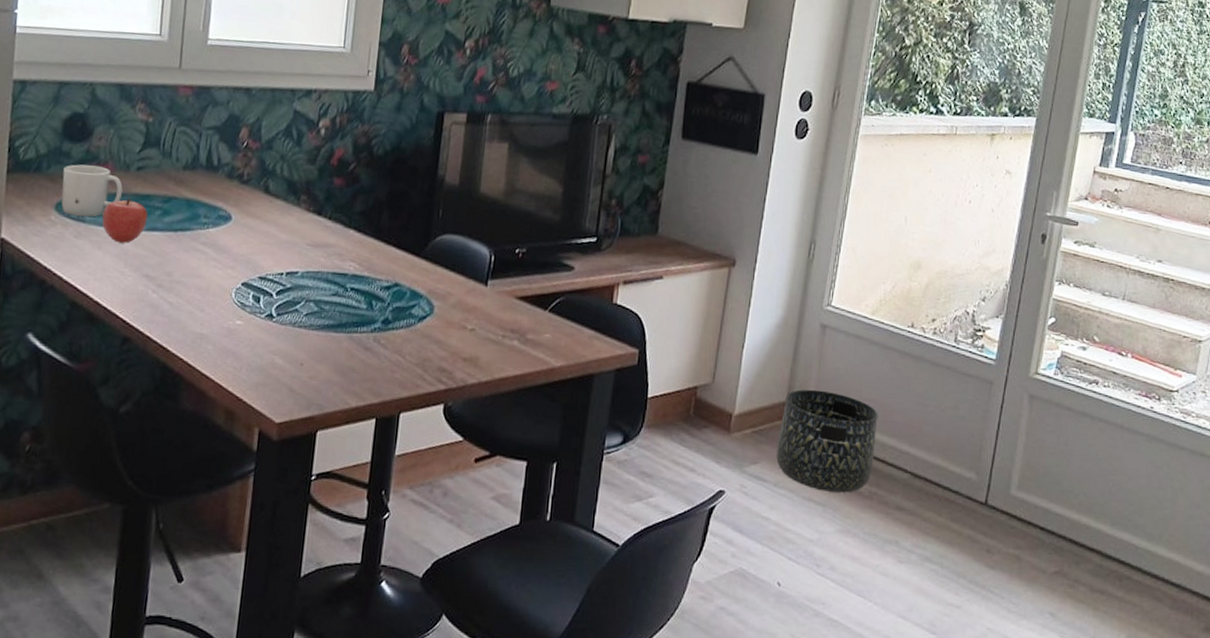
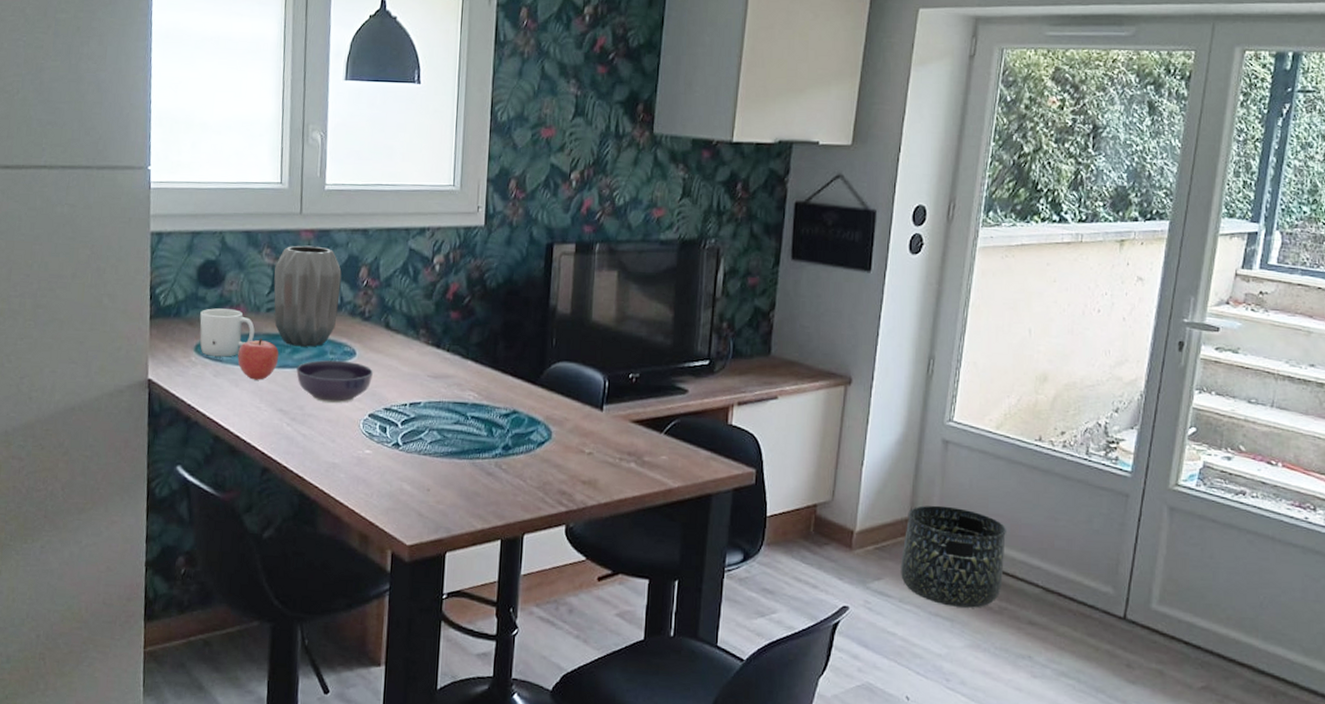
vase: none [145,101,221,210] -> present [273,245,342,347]
bowl: none [166,224,250,270] -> present [296,360,374,403]

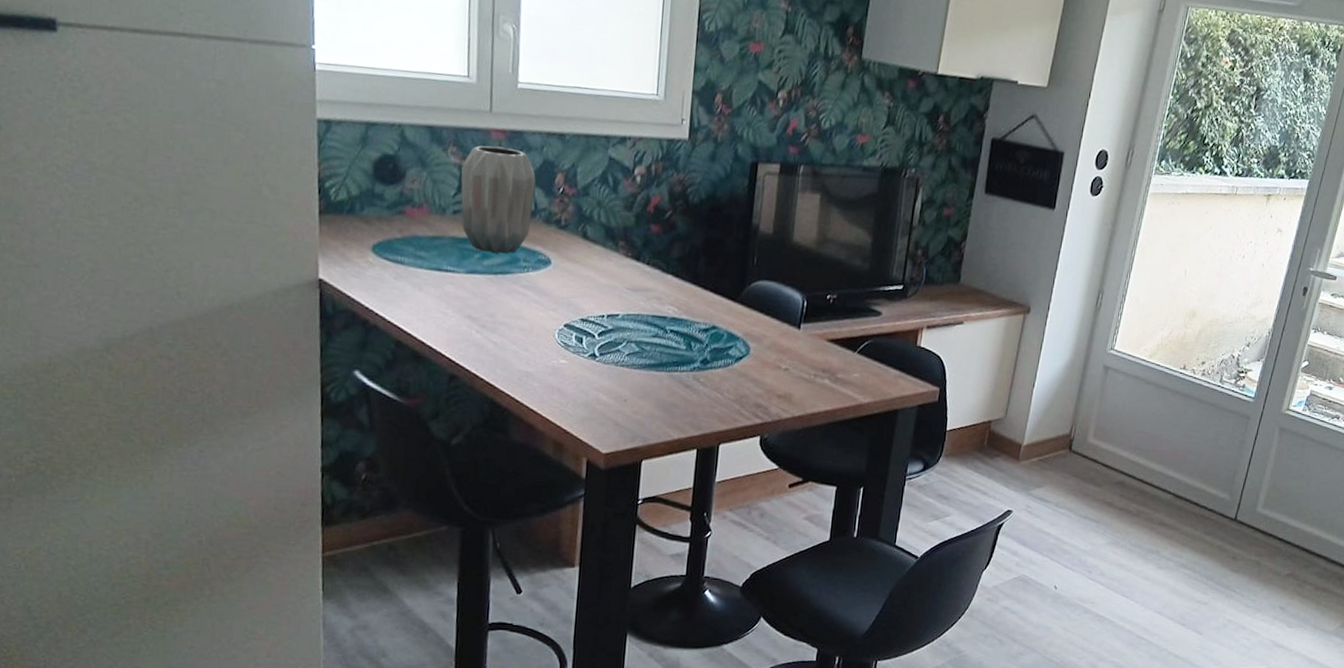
mug: present [199,308,255,357] -> none [377,207,440,260]
fruit: present [237,338,279,380] -> none [421,241,468,285]
bowl: present [296,360,374,403] -> none [486,267,570,312]
basket: present [901,505,1006,608] -> none [1058,423,1149,512]

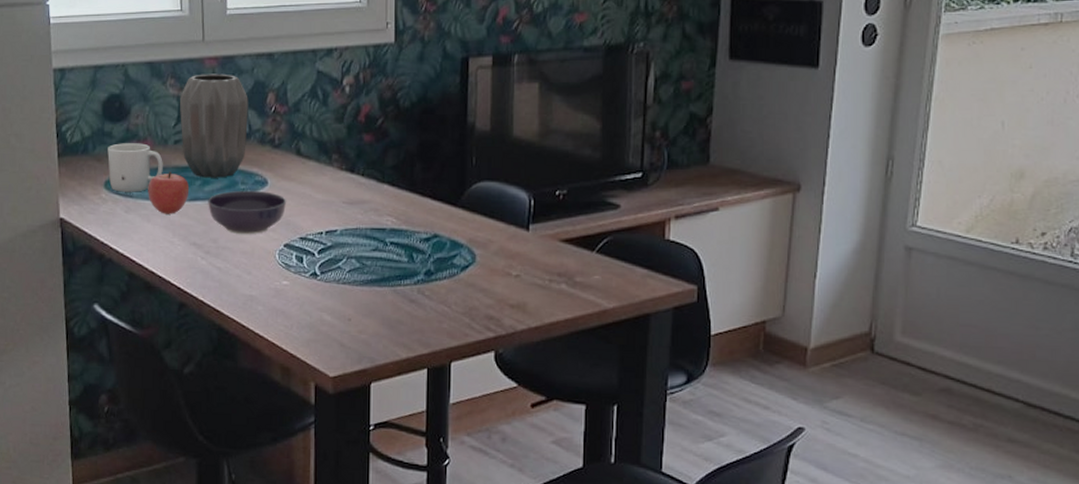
mug: none [377,207,440,260] -> present [107,143,163,192]
fruit: none [421,241,468,285] -> present [148,171,190,214]
bowl: none [486,267,570,312] -> present [208,190,287,234]

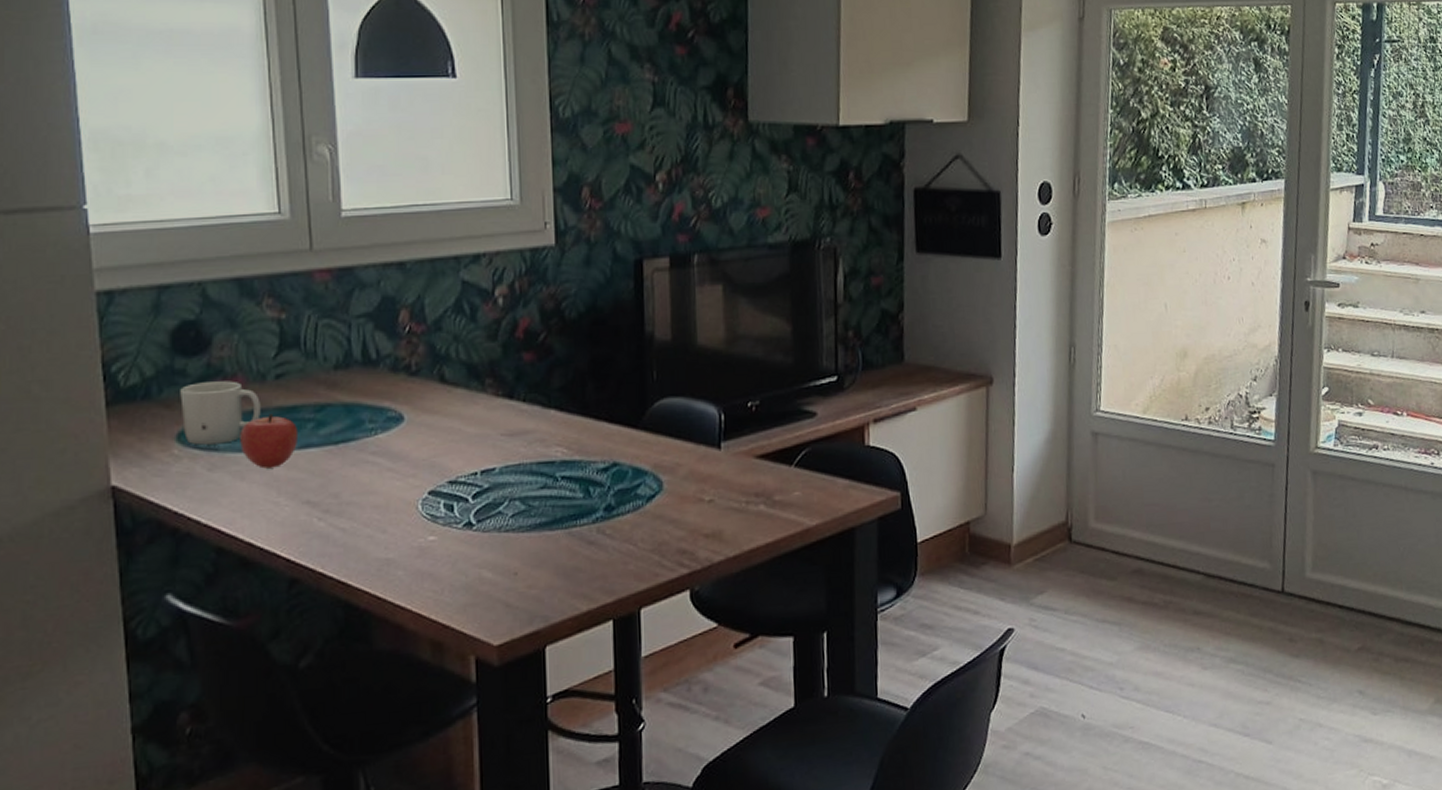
vase: present [179,73,248,178] -> none [280,289,375,419]
bowl: present [208,190,287,234] -> none [325,429,430,484]

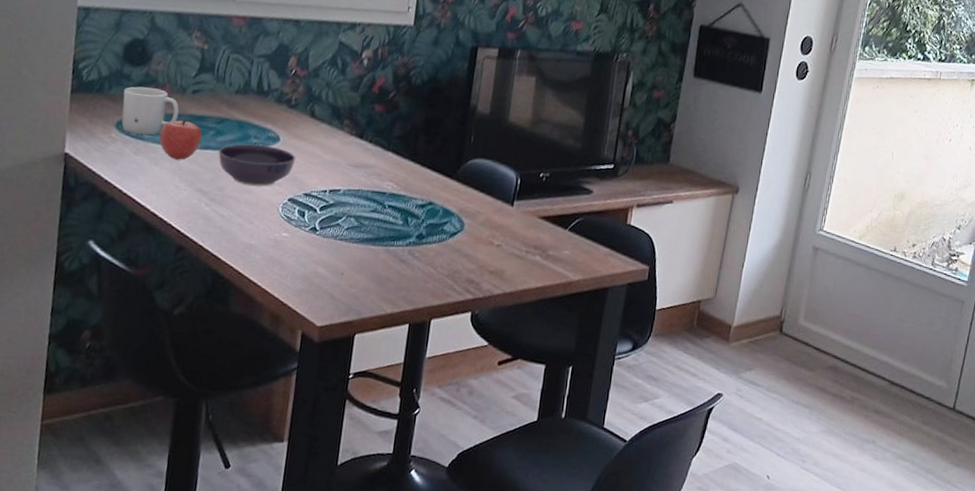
bowl: none [325,429,430,484] -> present [218,143,296,187]

